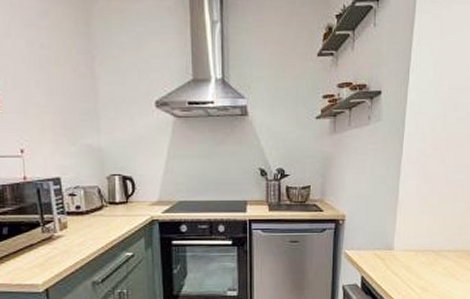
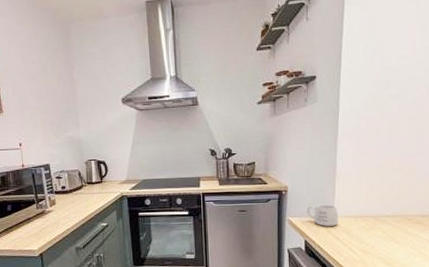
mug: none [364,235,398,261] -> present [306,204,338,226]

